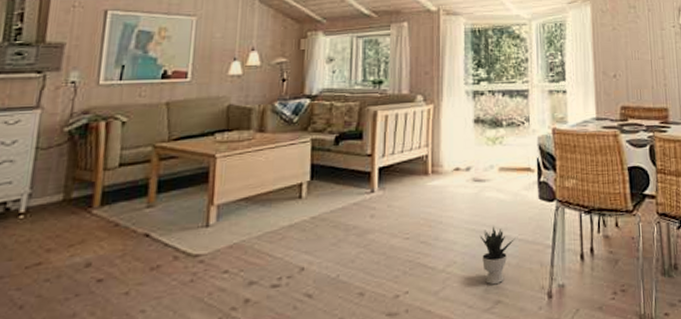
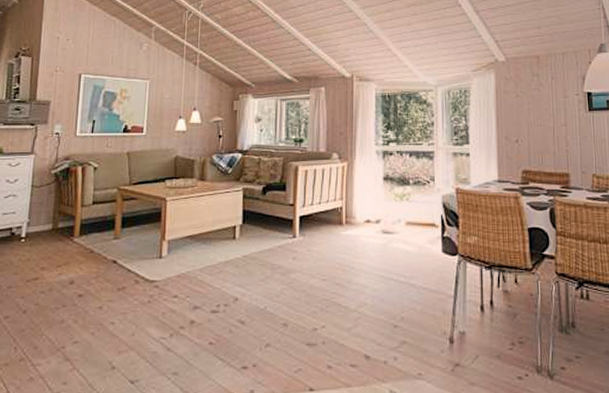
potted plant: present [479,225,516,284] -> none [388,273,420,326]

